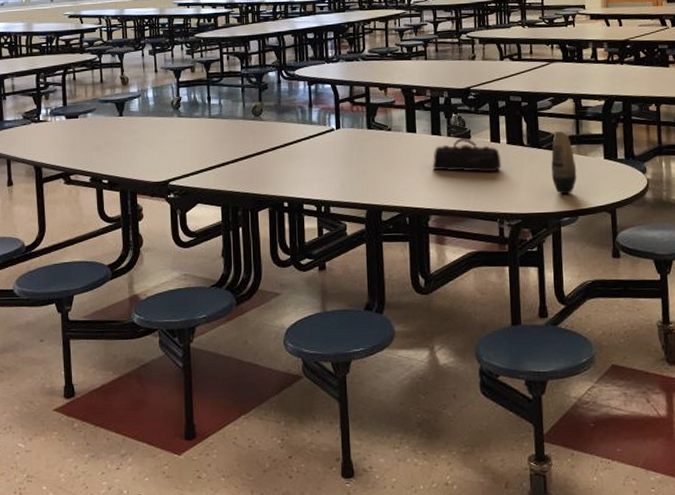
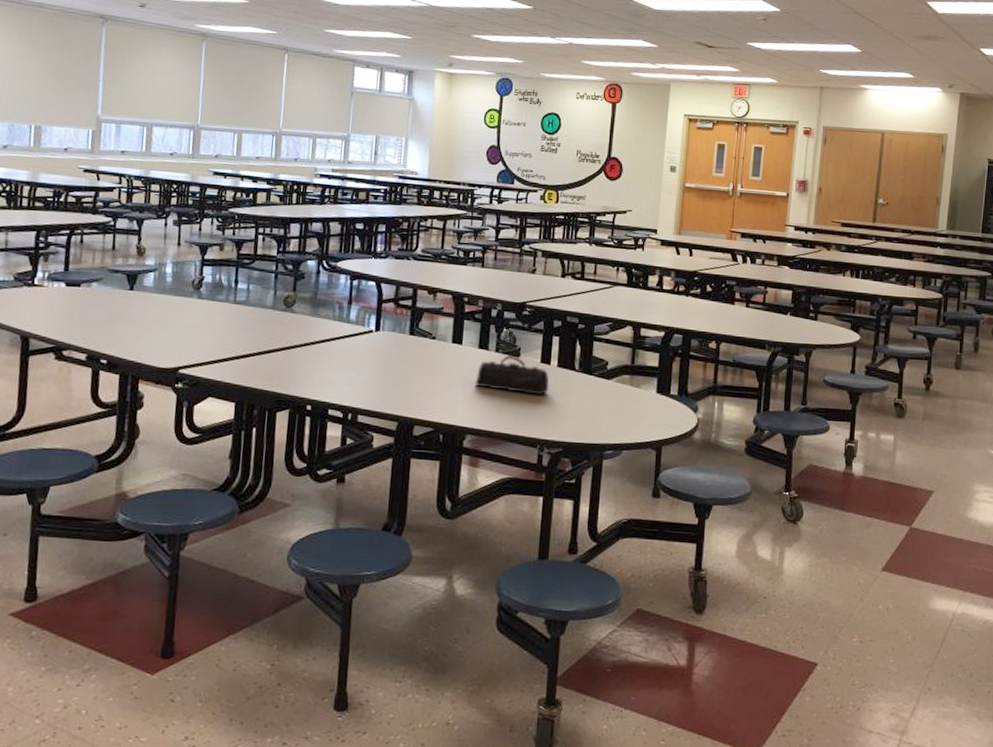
cosmetic container: present [551,130,577,195] -> none [600,358,627,427]

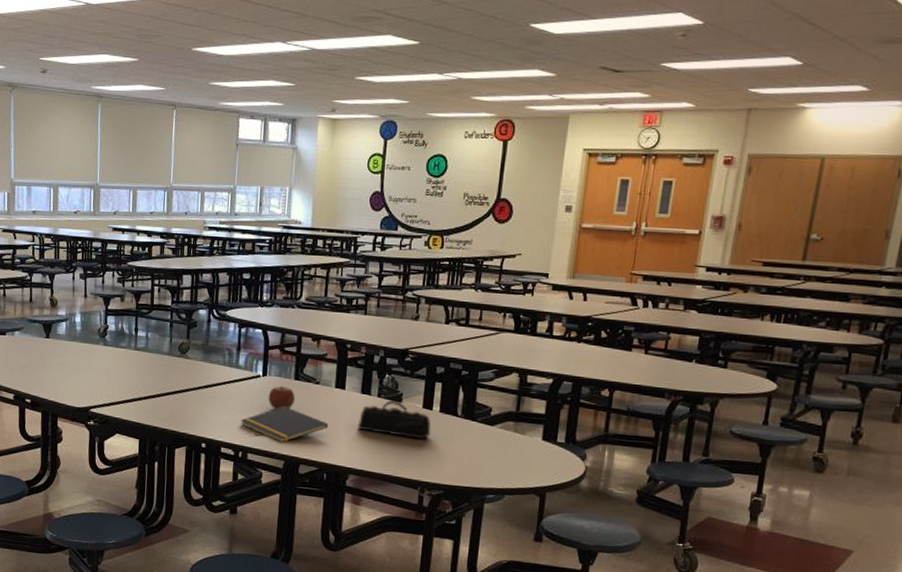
notepad: none [350,363,445,401] -> present [240,406,329,442]
apple: none [380,341,411,368] -> present [268,385,296,410]

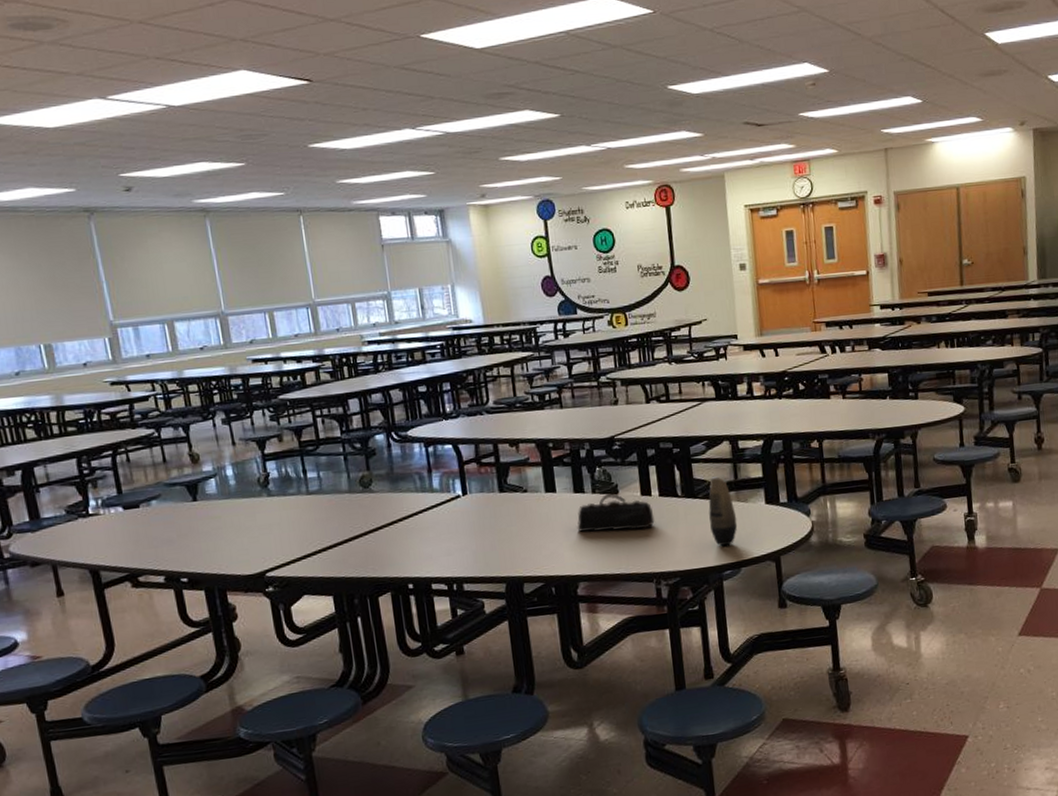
notepad: present [240,406,329,442] -> none [447,523,547,563]
apple: present [268,385,296,410] -> none [473,501,505,530]
cosmetic container: none [482,404,511,472] -> present [708,476,738,547]

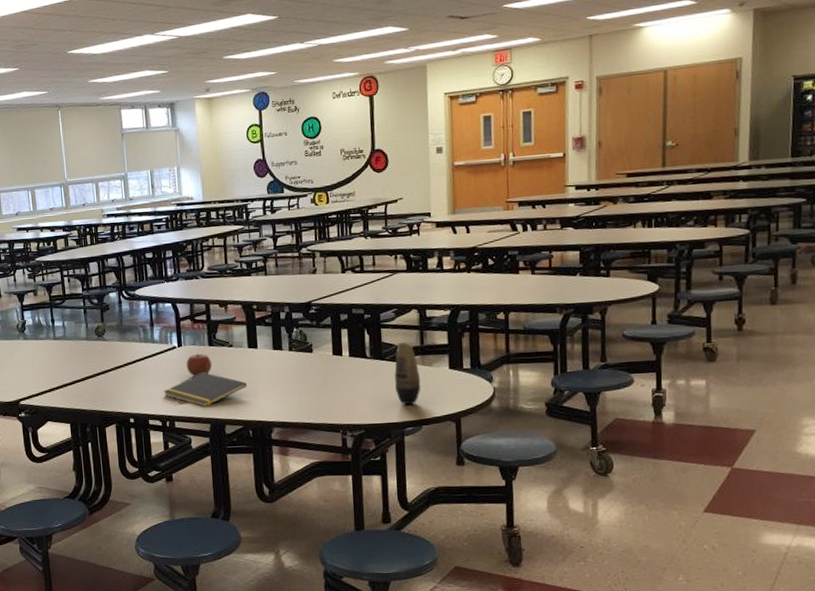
notepad: none [447,523,547,563] -> present [163,372,248,406]
apple: none [473,501,505,530] -> present [186,353,212,377]
pencil case: present [577,493,655,533] -> none [274,351,344,385]

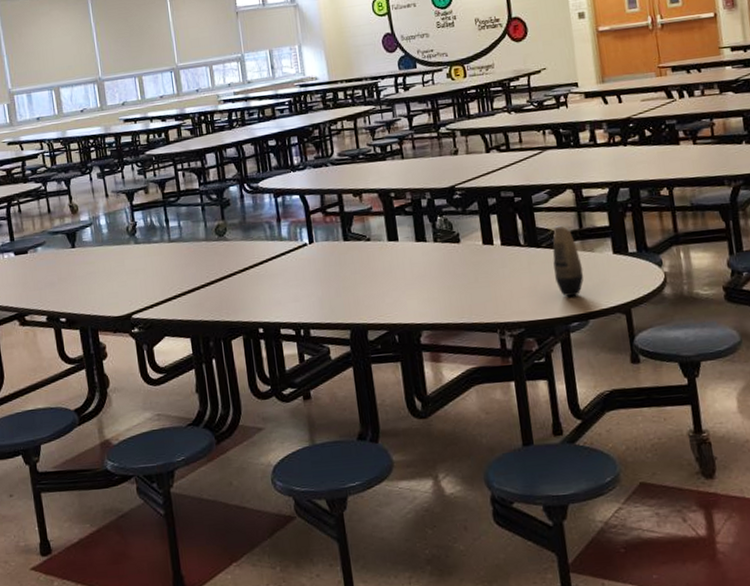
notepad: present [163,372,248,406] -> none [294,271,390,310]
apple: present [186,353,212,377] -> none [319,250,349,278]

